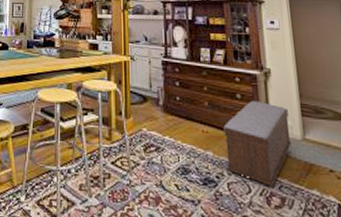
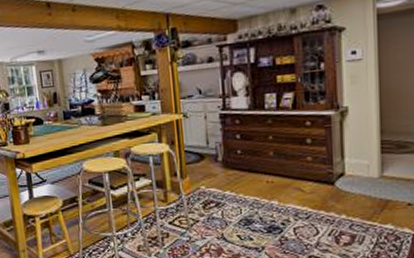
bench: present [223,100,293,187] -> none [290,143,368,227]

